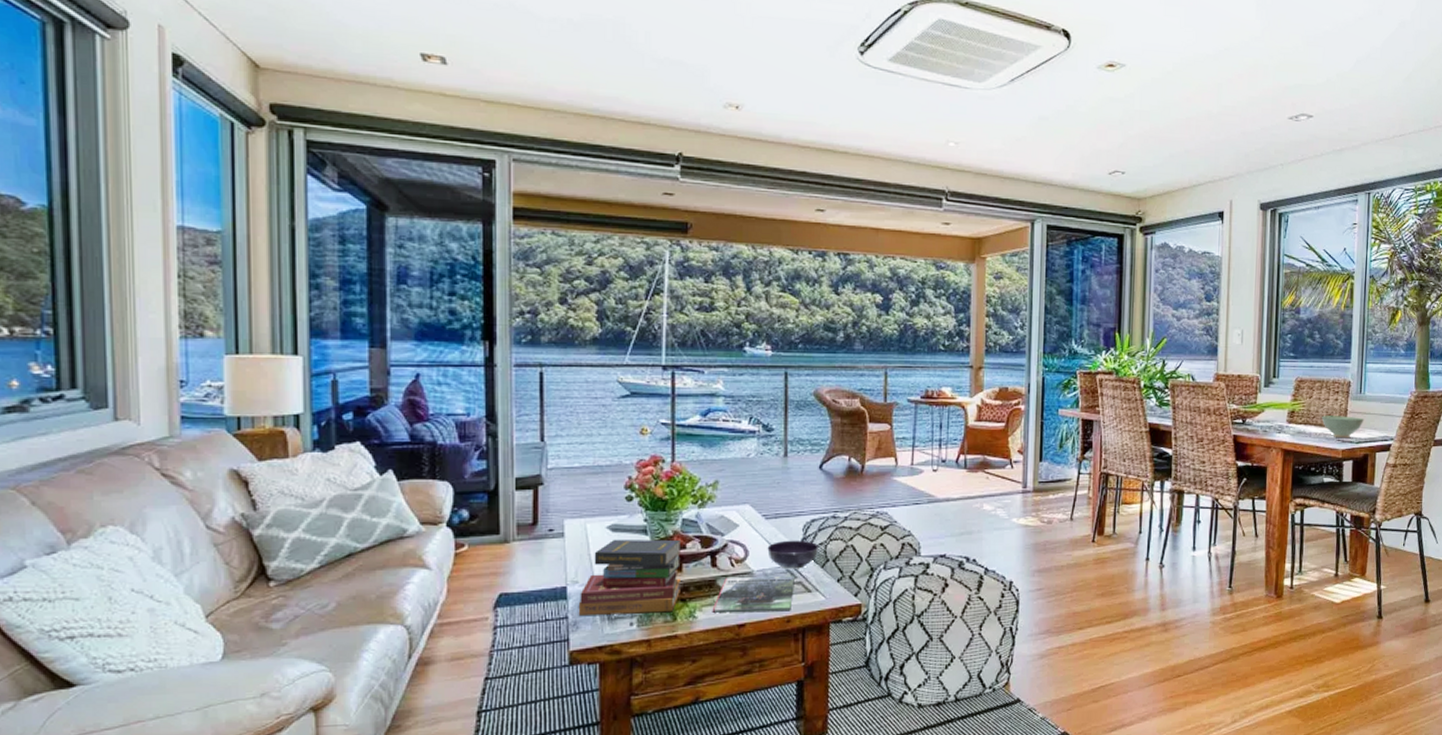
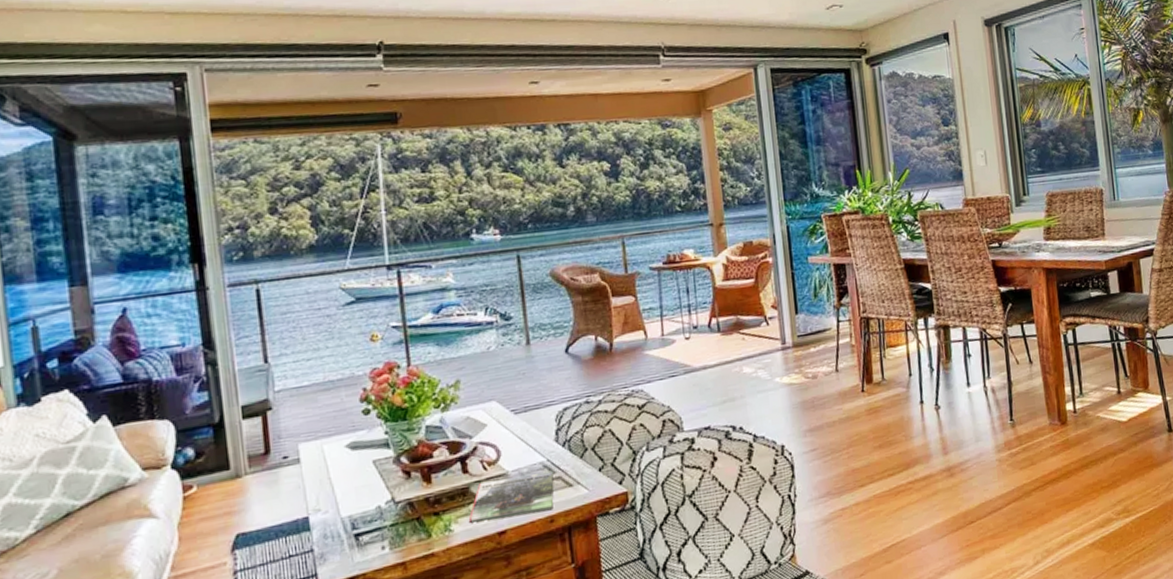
books: present [578,539,682,615] -> none [323,450,432,546]
bowl: present [767,540,818,570] -> none [520,431,575,466]
bowl: present [1321,416,1365,439] -> none [1079,225,1123,249]

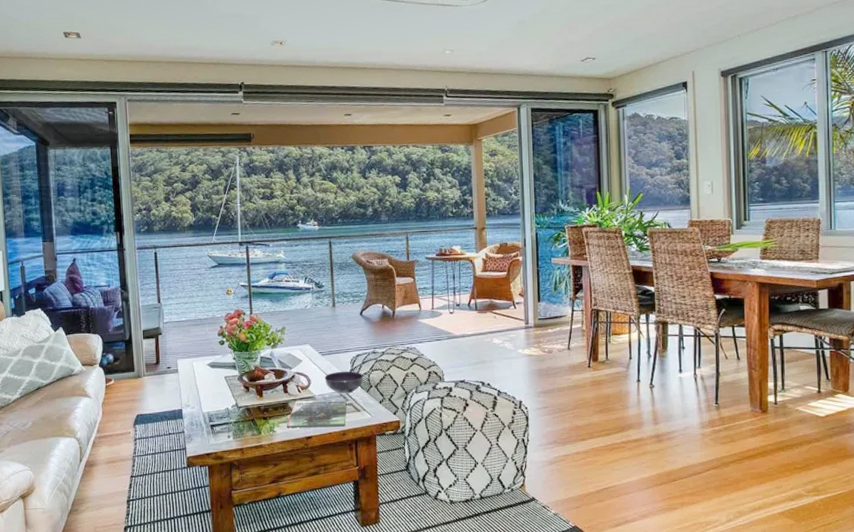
bowl: none [520,431,575,466] -> present [324,371,363,394]

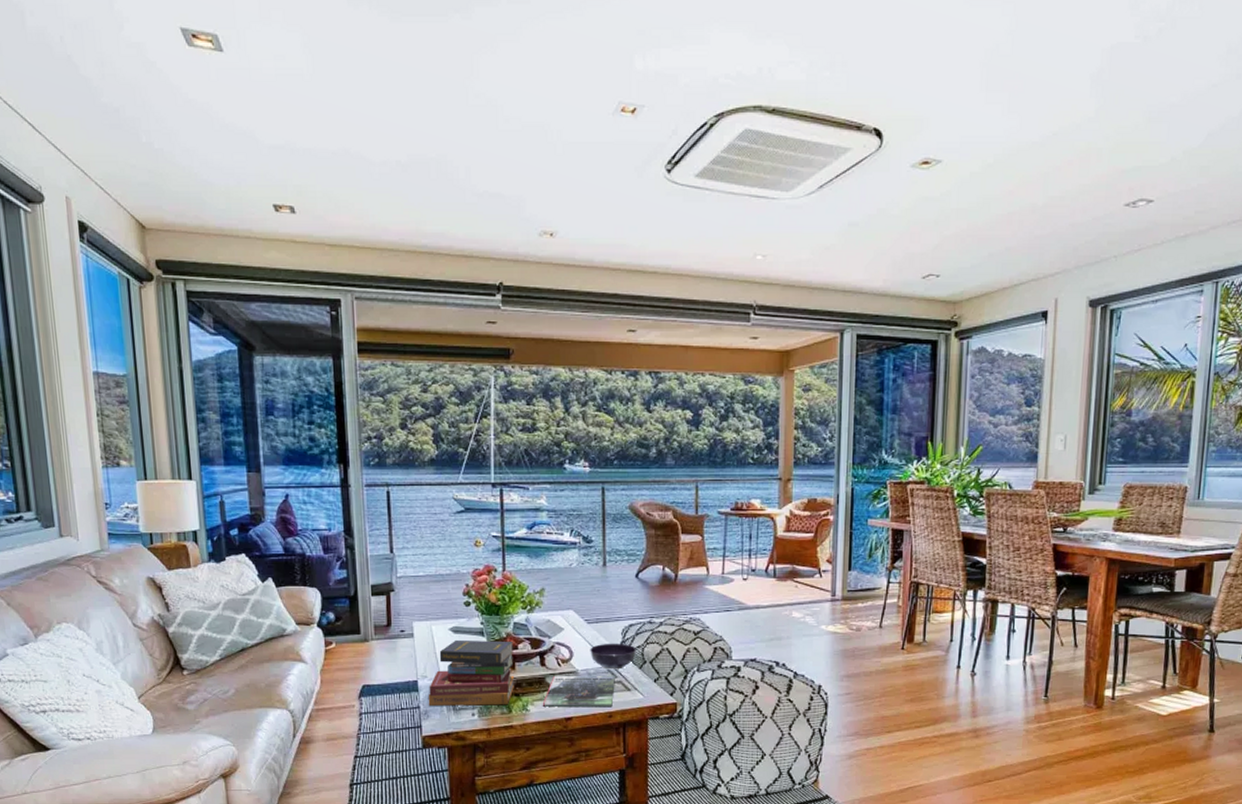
books: none [191,373,263,430] -> present [428,639,515,706]

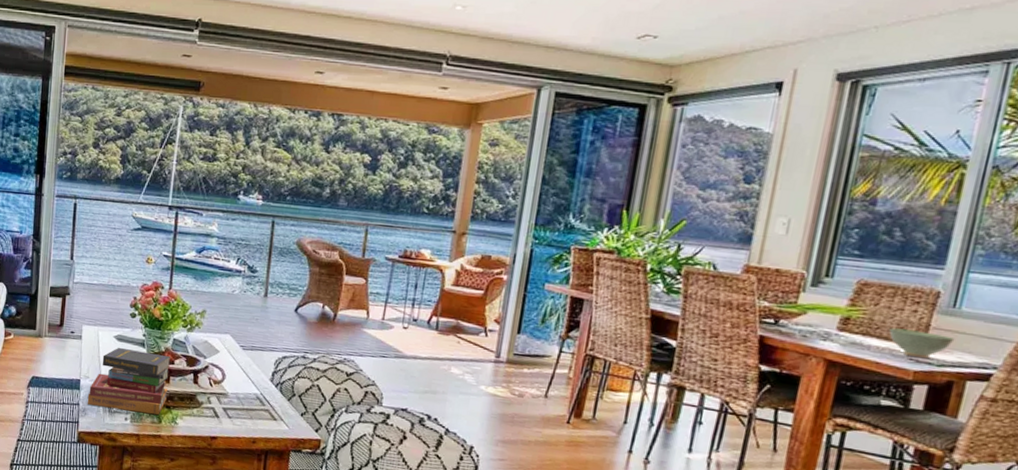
magazine: present [542,676,615,707] -> none [190,395,263,433]
bowl: present [590,643,636,670] -> none [241,371,287,399]
bowl: none [1152,523,1202,547] -> present [888,327,955,359]

